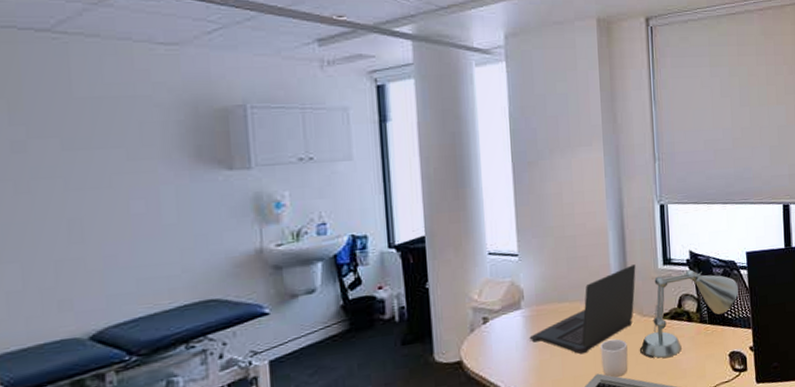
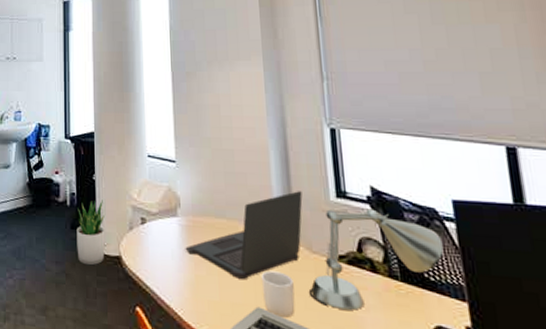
planter: none [409,307,444,378] -> present [77,200,105,265]

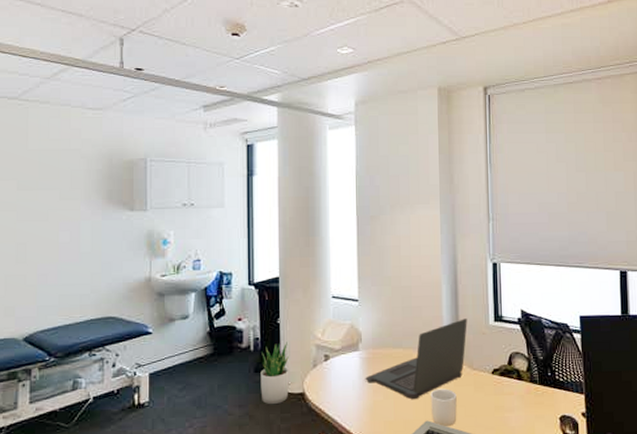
desk lamp: present [308,209,444,310] -> none [468,328,571,413]

